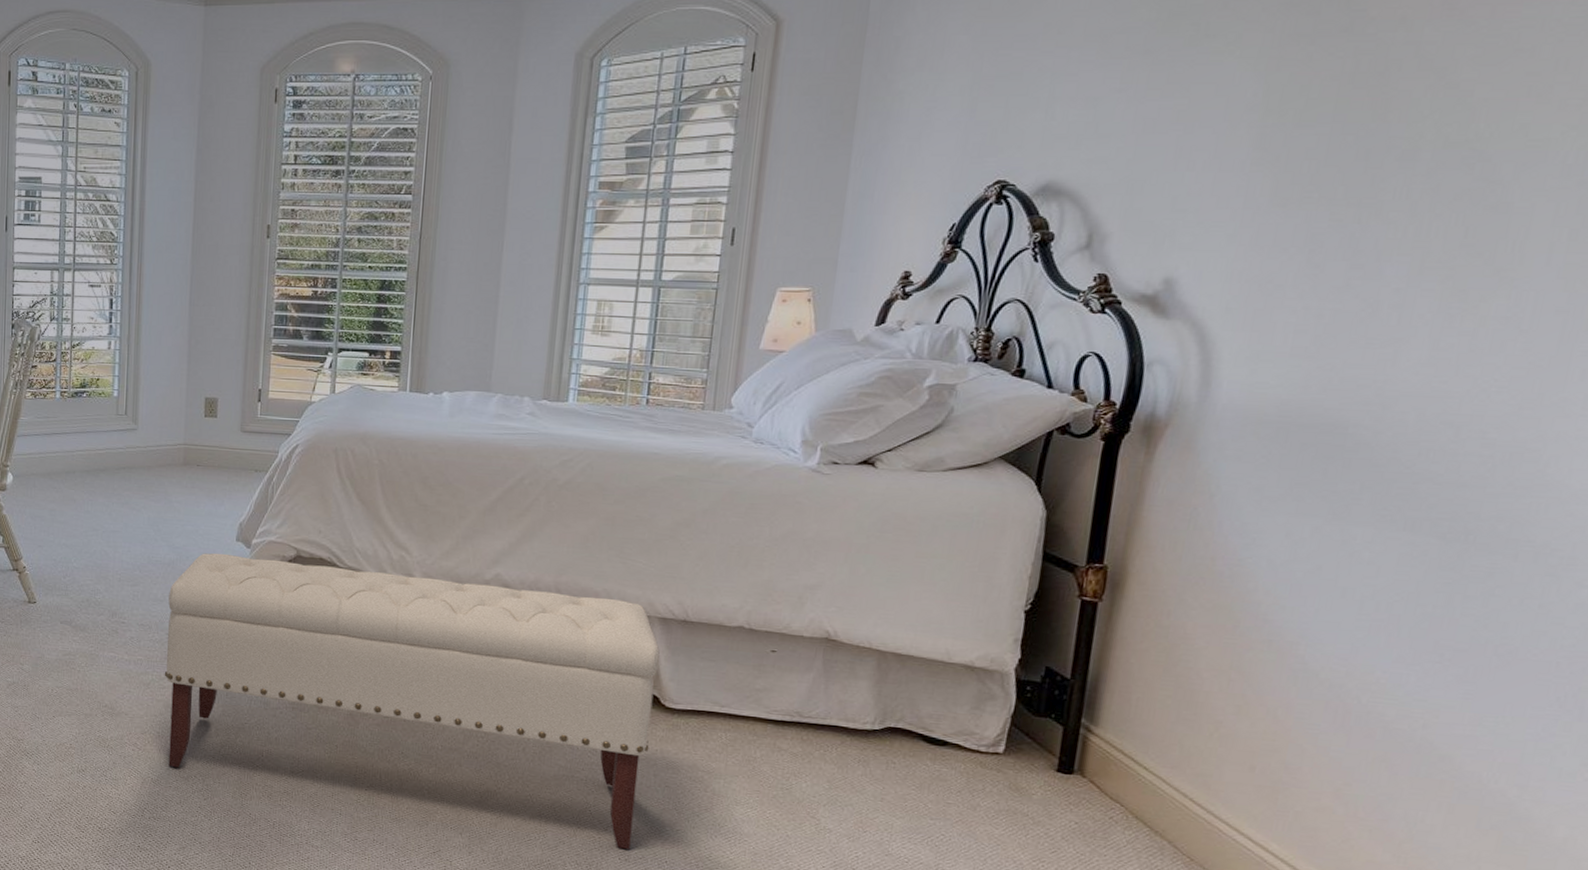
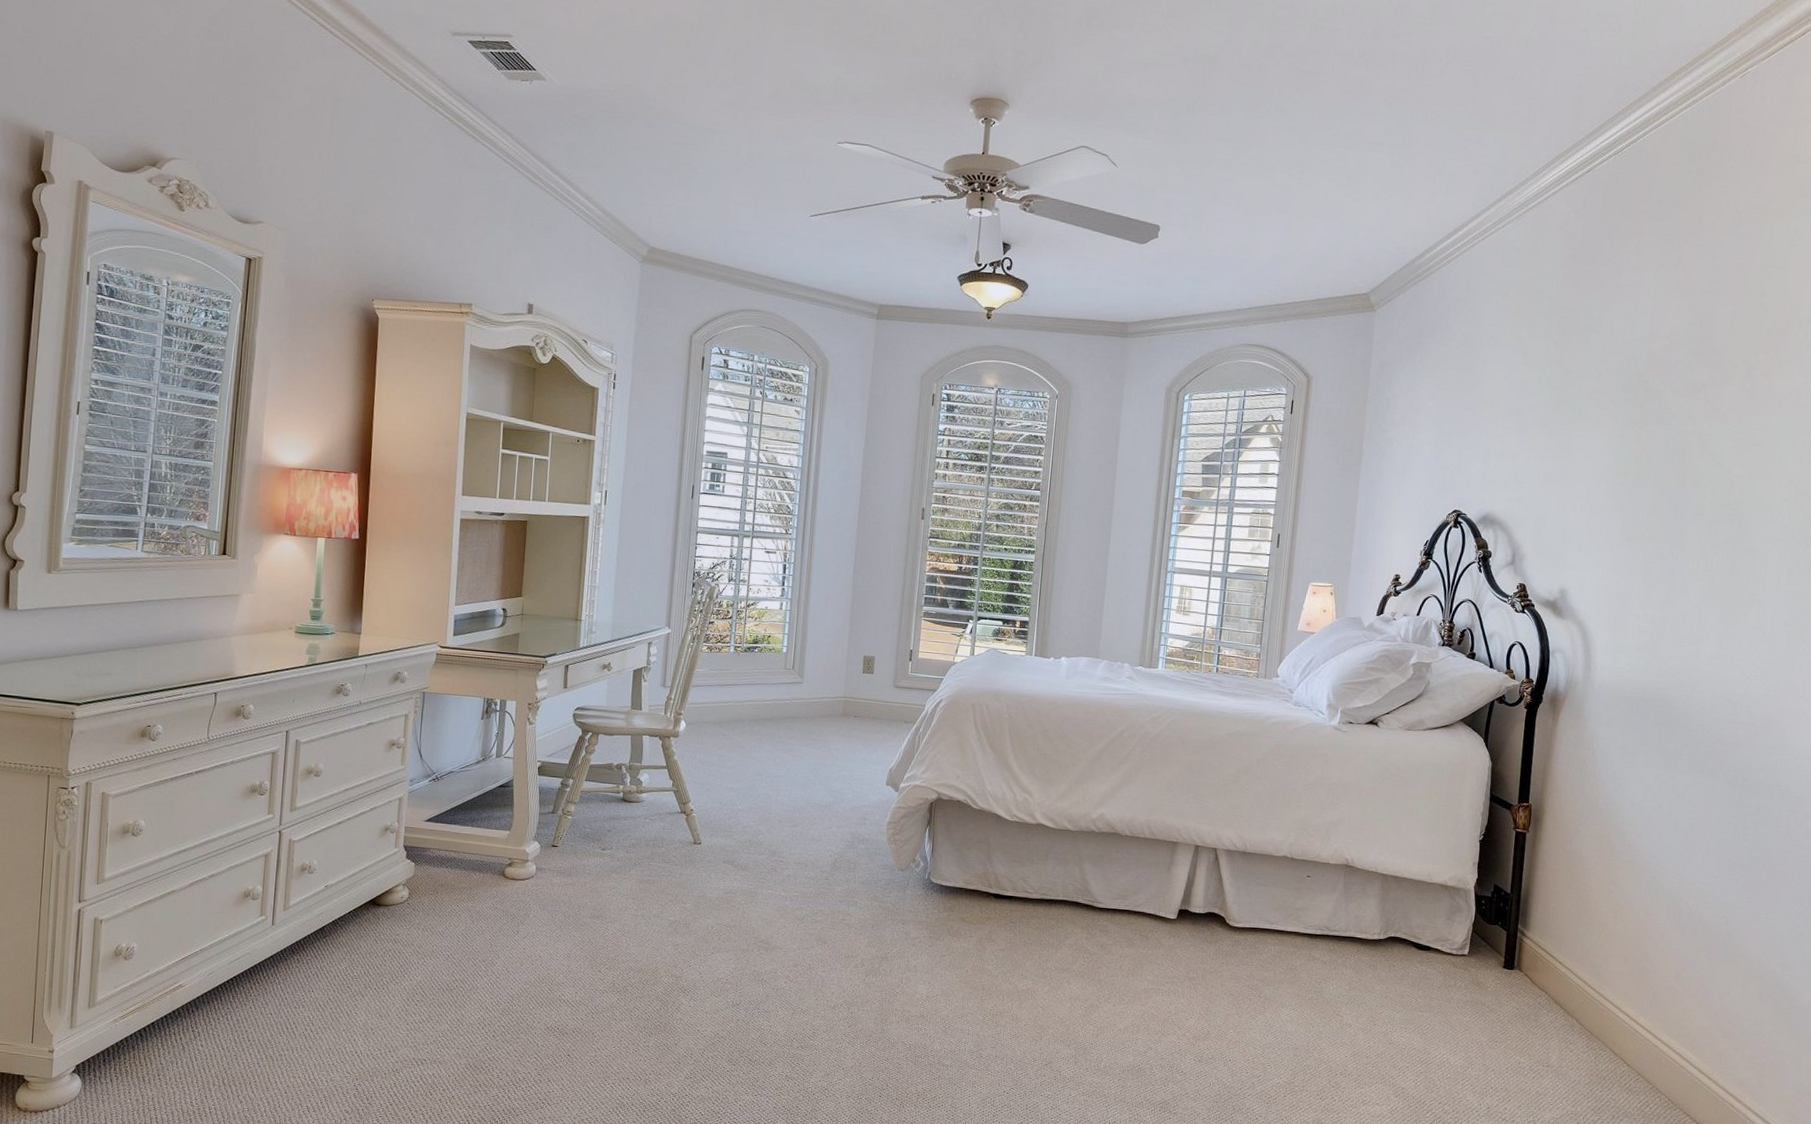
bench: present [164,553,661,850] -> none [817,796,1226,1052]

